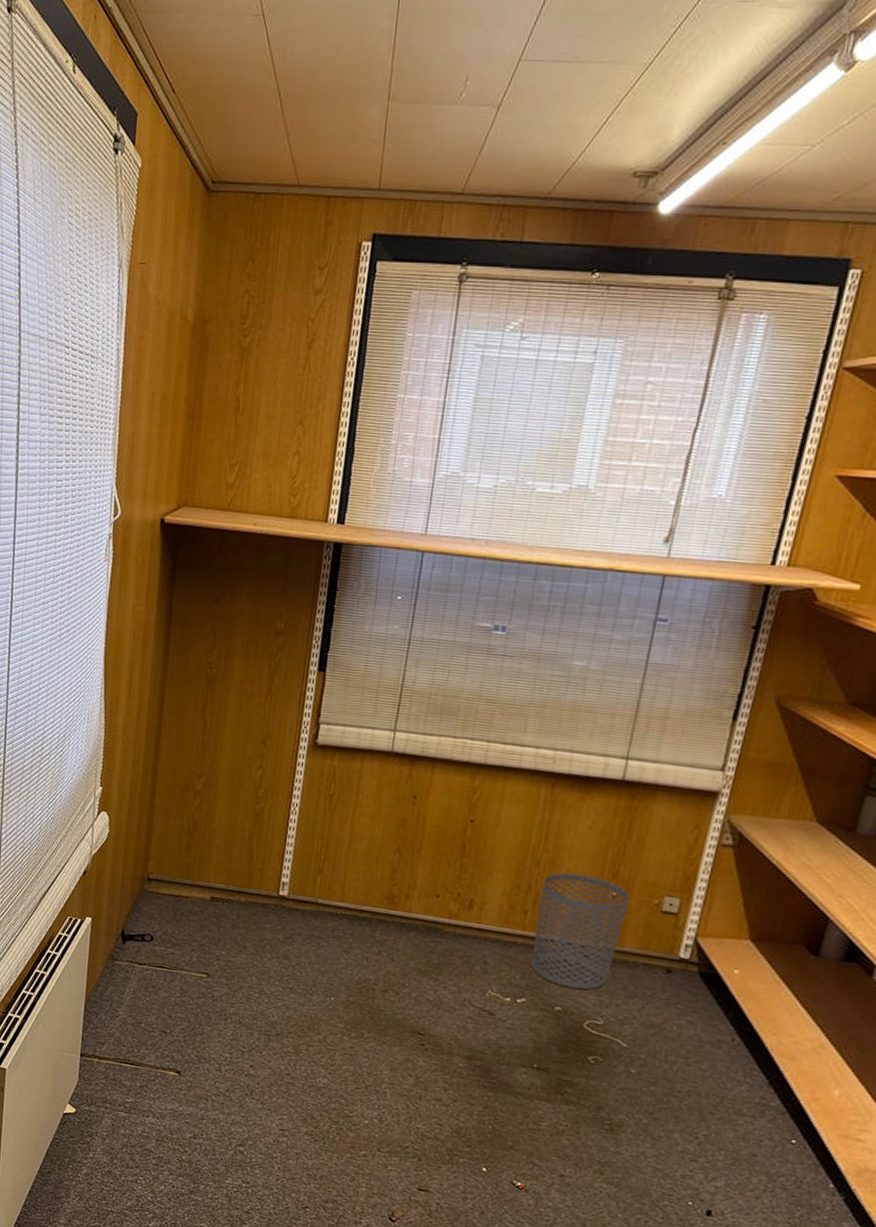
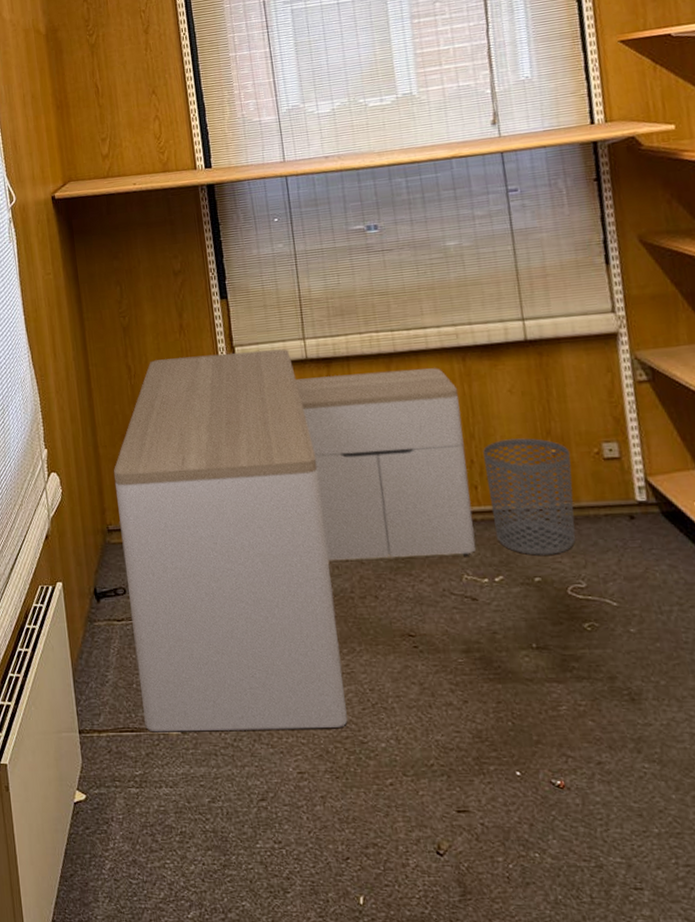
desk: none [145,720,538,1100] -> present [113,349,476,732]

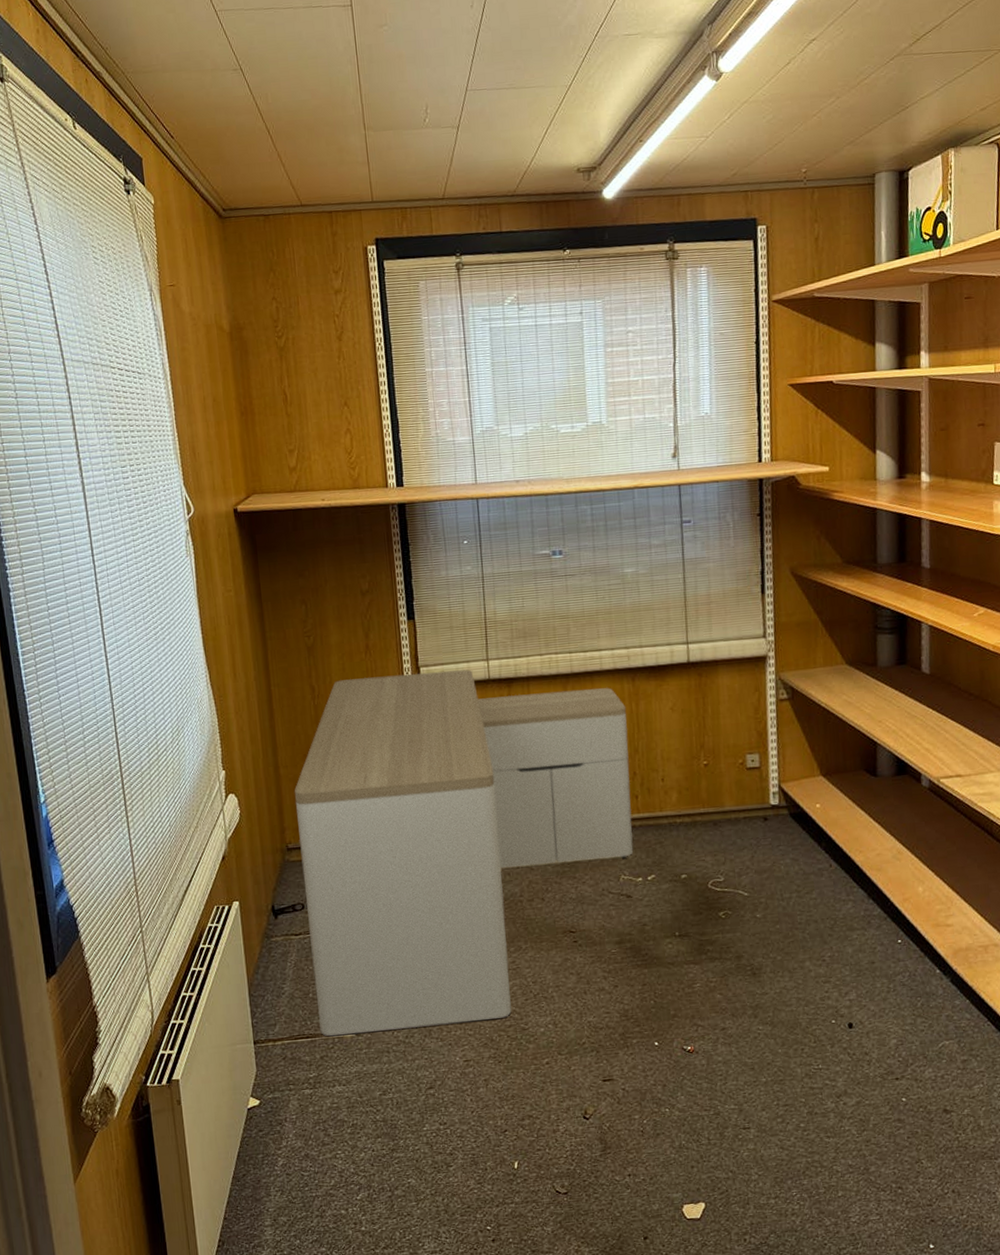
waste bin: present [483,438,576,555] -> none [645,751,719,855]

